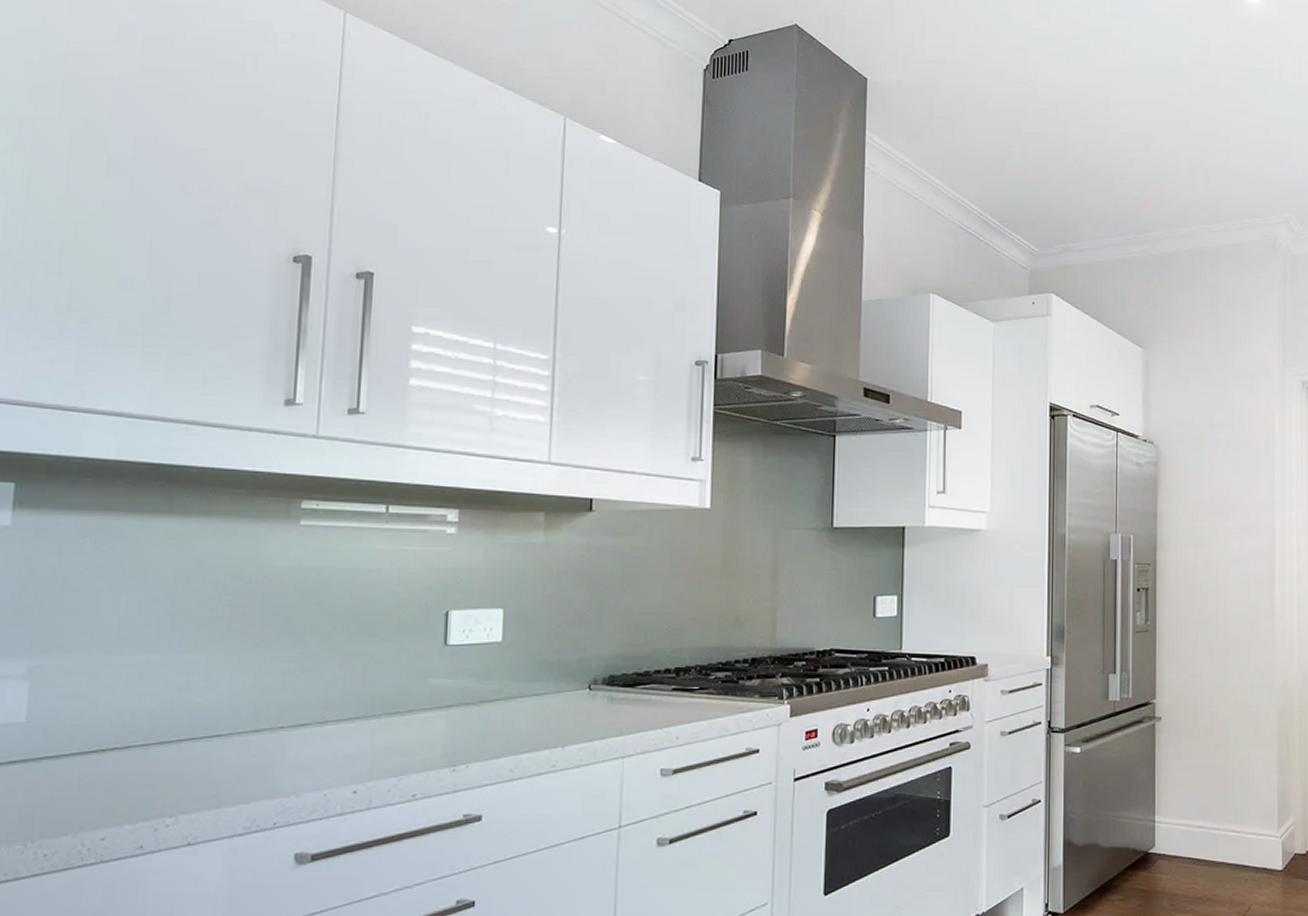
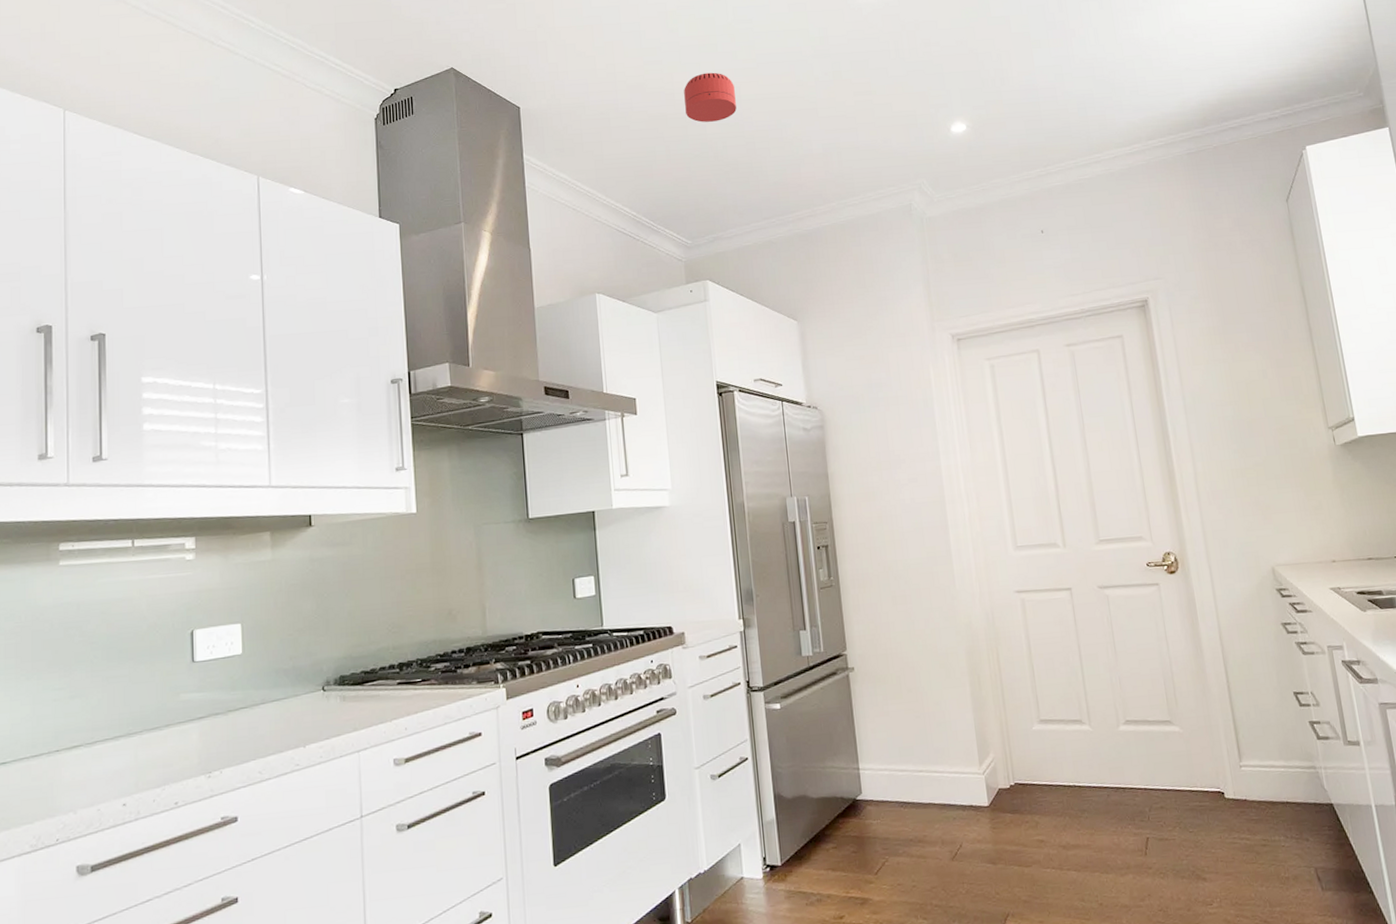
smoke detector: none [1048,67,1103,123] -> present [684,72,737,123]

